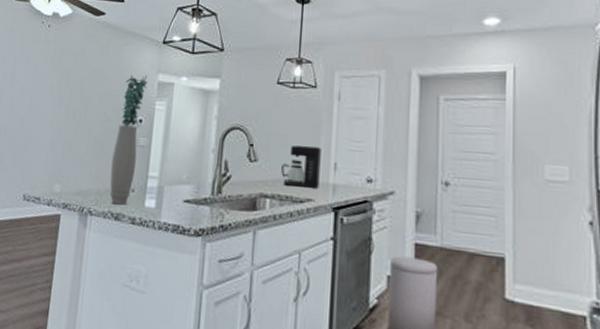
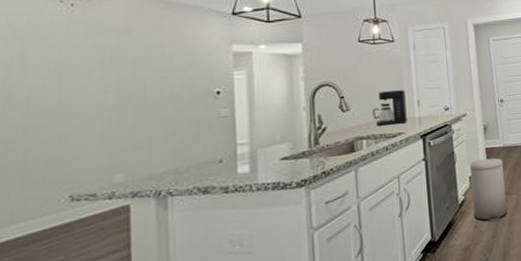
vase: present [109,74,148,205] -> none [189,46,220,180]

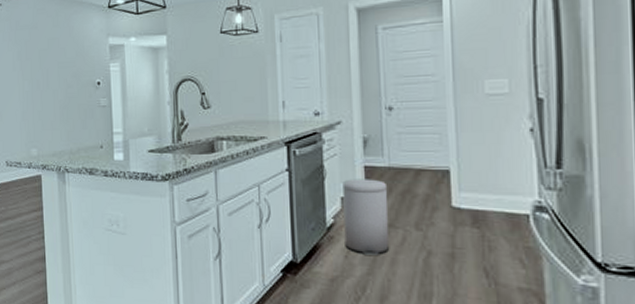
coffee maker: present [373,90,407,127] -> none [234,88,270,128]

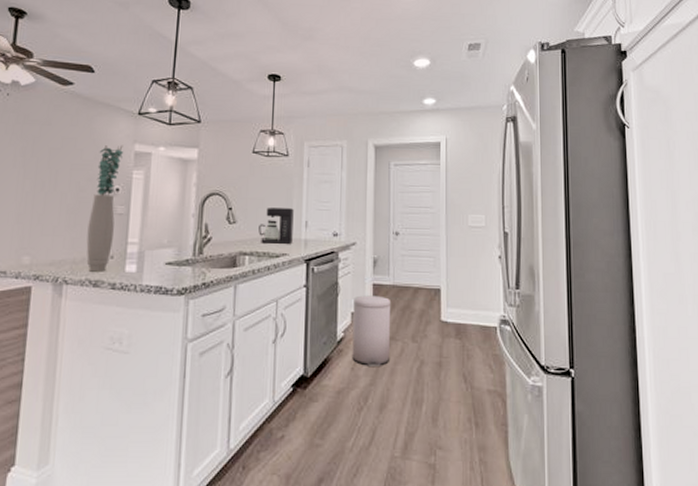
vase: none [78,39,101,161] -> present [86,145,123,272]
coffee maker: none [234,88,270,128] -> present [258,208,294,245]

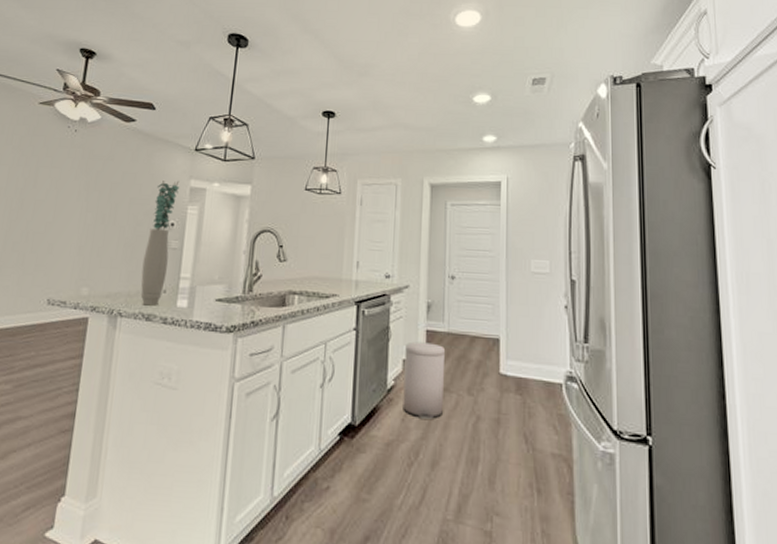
coffee maker: present [258,208,294,245] -> none [309,246,345,286]

